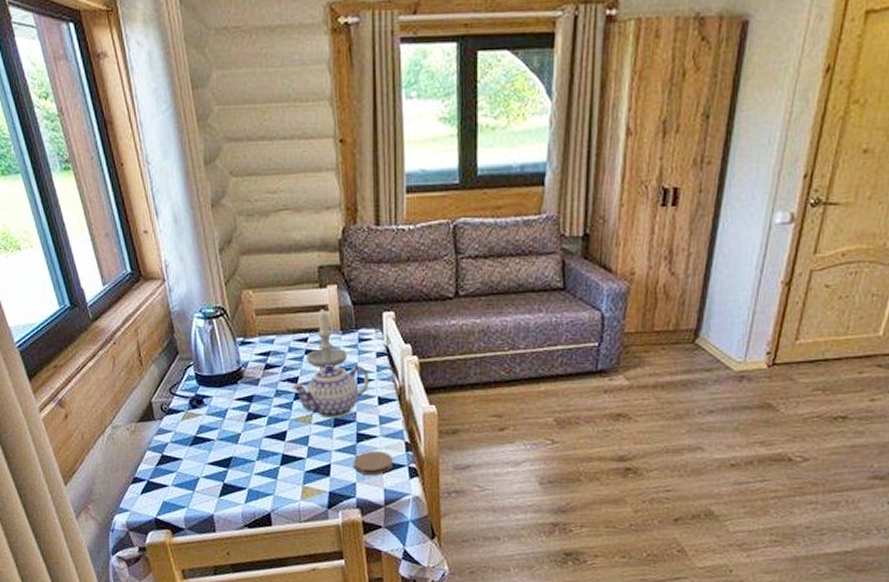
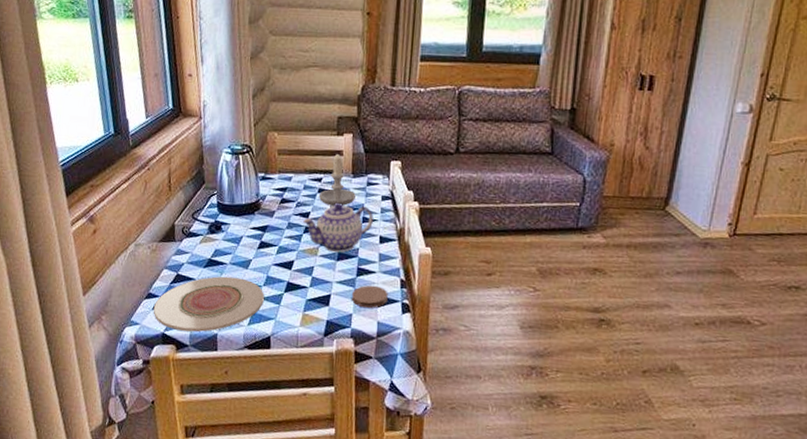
plate: none [141,453,259,515] -> present [153,276,264,332]

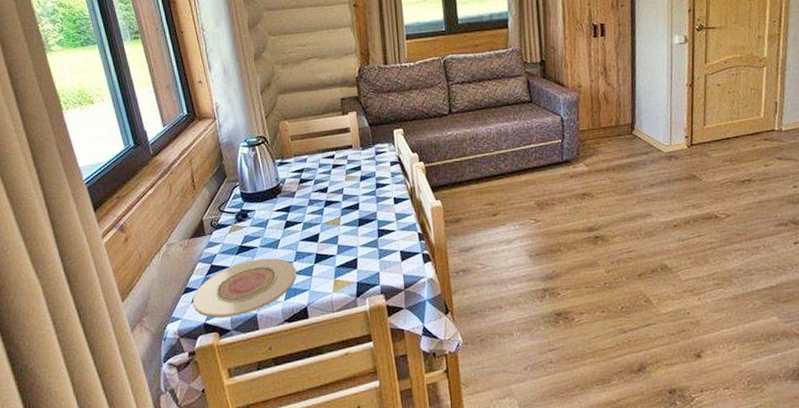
teapot: present [303,202,374,253] -> none [322,173,386,220]
candle: present [319,153,356,206] -> none [334,130,367,178]
coaster: present [351,285,388,308] -> none [376,242,409,265]

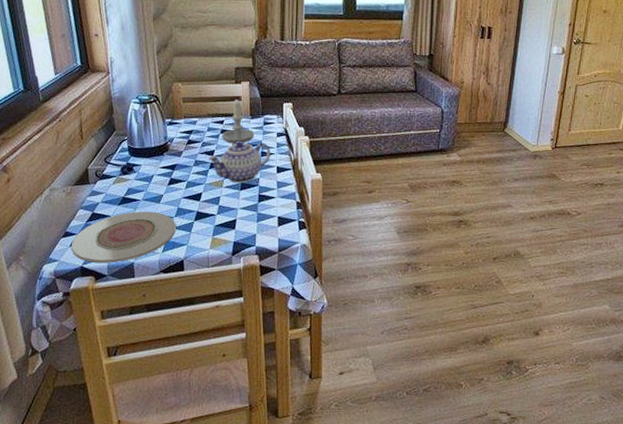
teapot: none [322,173,386,220] -> present [208,140,271,184]
candle: none [334,130,367,178] -> present [222,99,254,144]

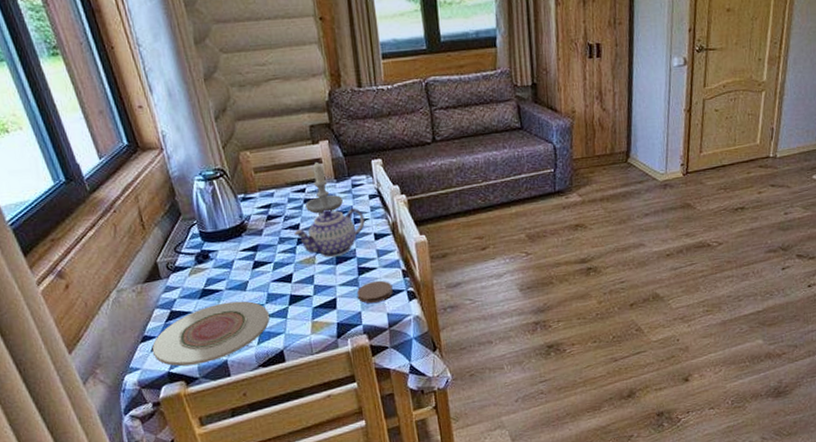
coaster: none [254,208,286,229] -> present [356,280,393,304]

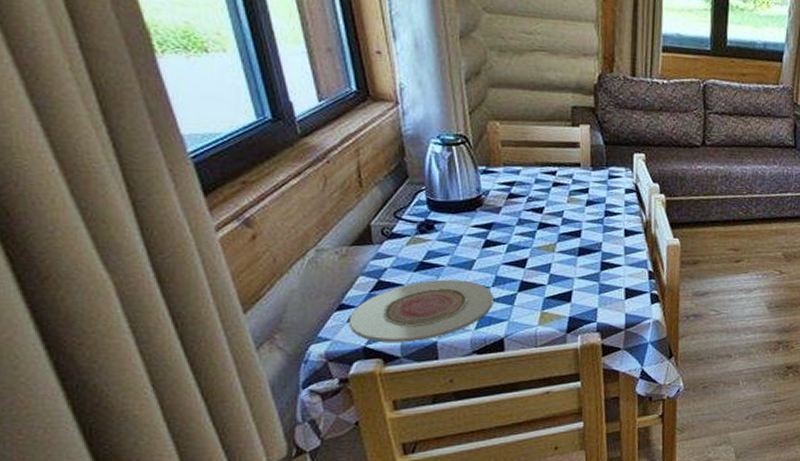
teapot: present [294,208,365,258] -> none [536,196,617,248]
candle: present [305,161,343,214] -> none [554,145,596,200]
coaster: present [356,280,393,304] -> none [595,278,636,302]

